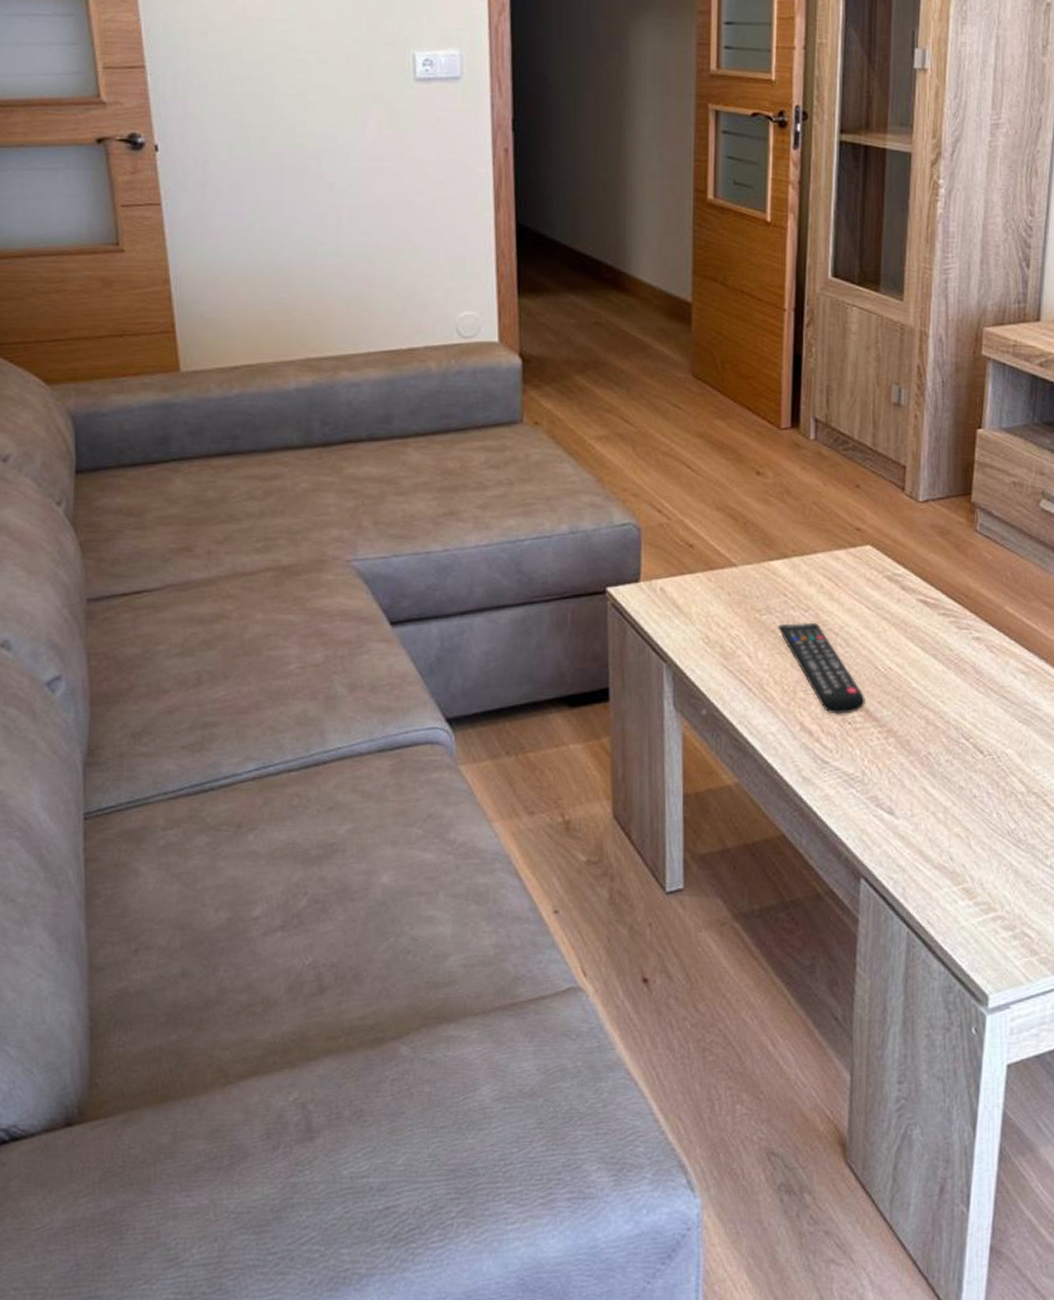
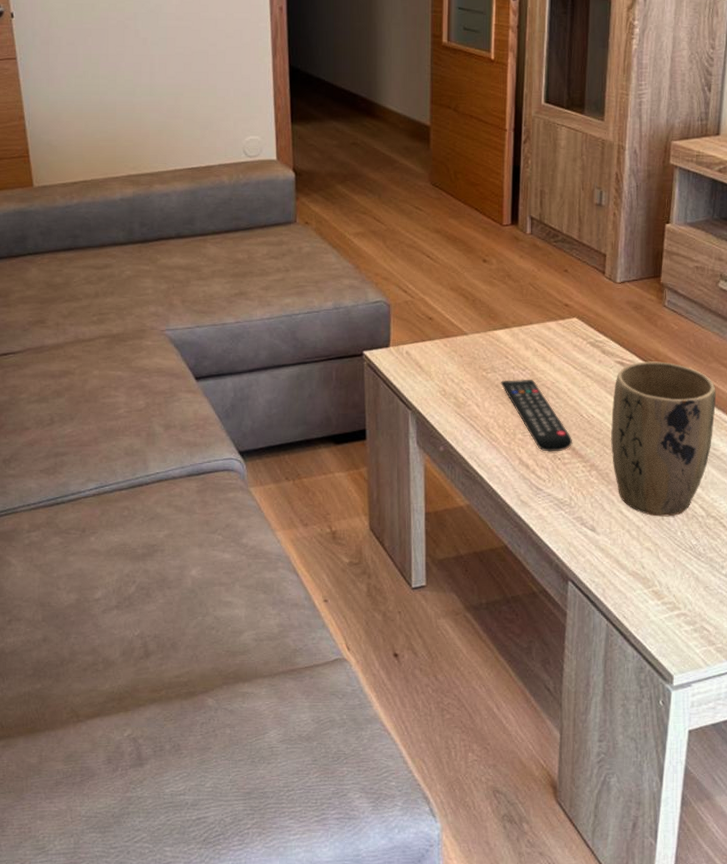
plant pot: none [912,600,1038,794] -> present [611,361,716,517]

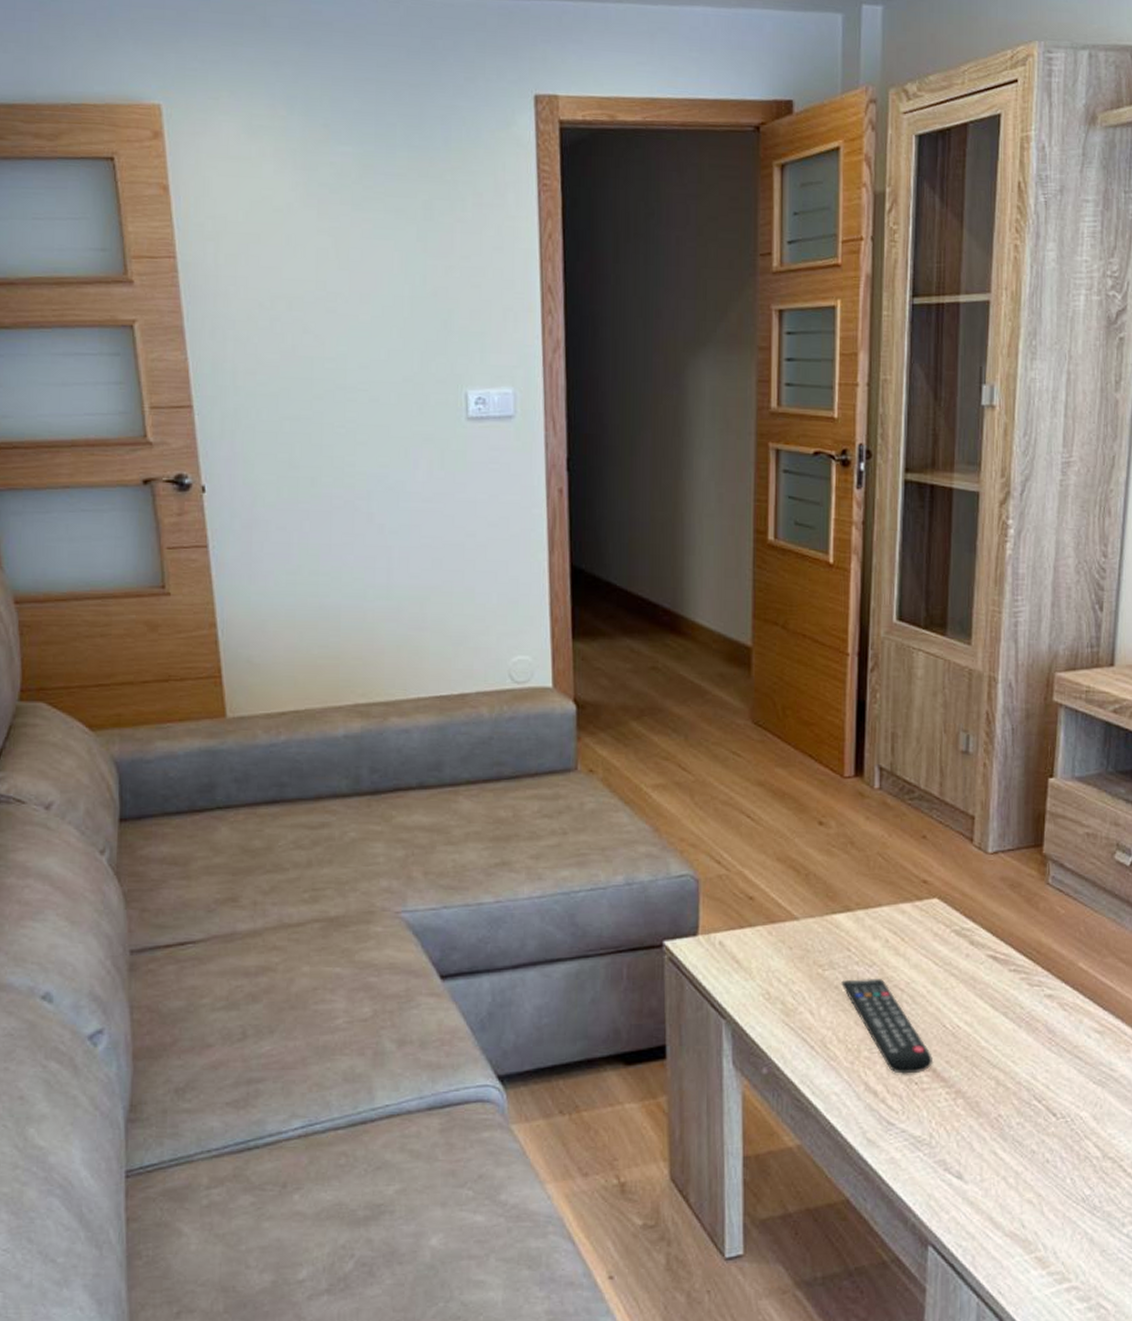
plant pot: present [611,361,716,517] -> none [982,955,1113,1159]

